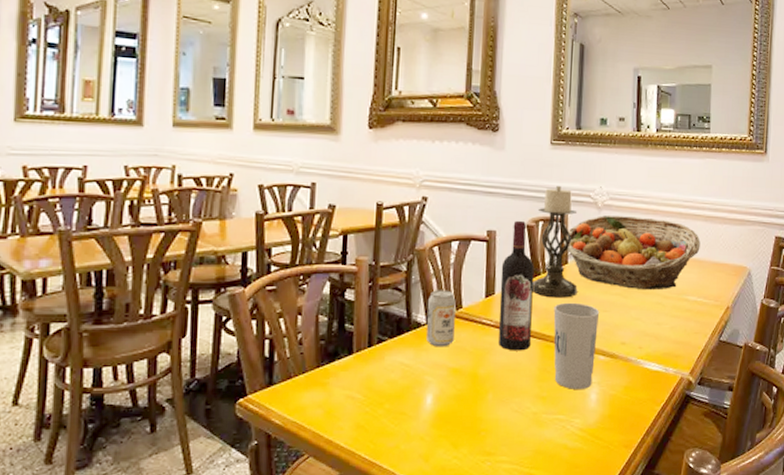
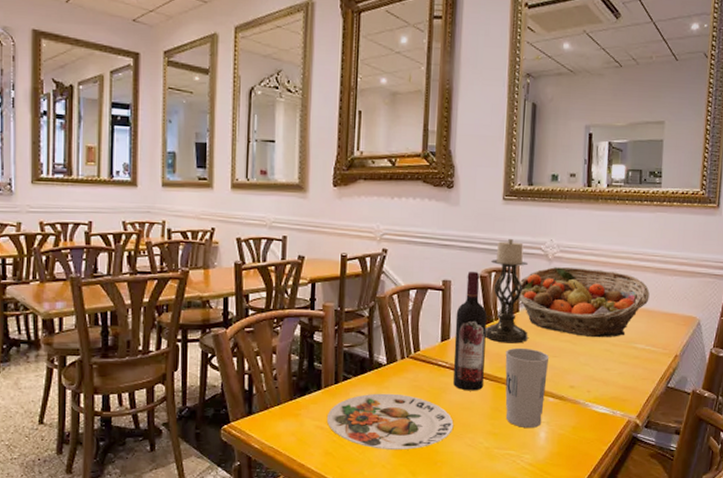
plate: none [359,356,499,420] -> present [327,393,454,450]
beverage can: present [427,290,456,347] -> none [387,334,414,386]

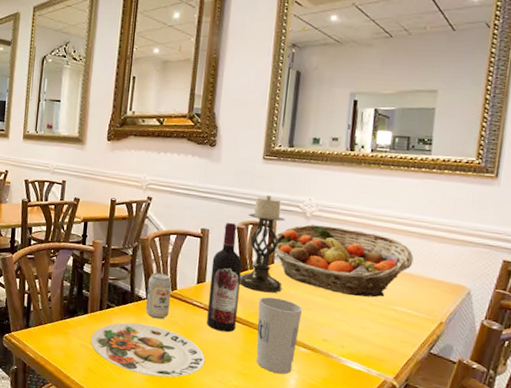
beverage can: none [387,334,414,386] -> present [146,272,172,319]

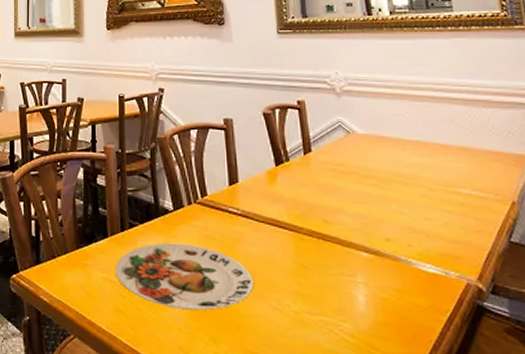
beverage can: present [146,272,172,319] -> none [172,177,202,235]
wine bottle: present [207,222,242,333] -> none [242,108,282,243]
candle holder: present [239,196,286,293] -> none [272,74,326,188]
cup: present [256,296,303,374] -> none [302,192,358,289]
fruit basket: present [271,224,414,298] -> none [304,102,464,181]

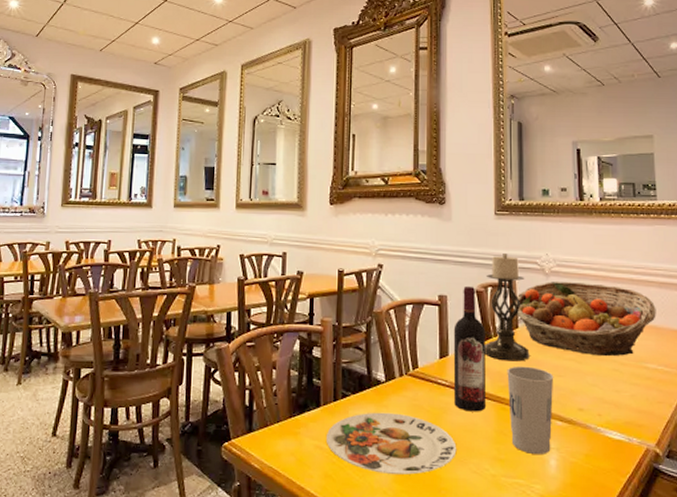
wine bottle: none [242,108,282,243] -> present [453,285,485,412]
candle holder: none [272,74,326,188] -> present [484,254,530,362]
cup: none [302,192,358,289] -> present [507,366,554,454]
fruit basket: none [304,102,464,181] -> present [513,282,656,357]

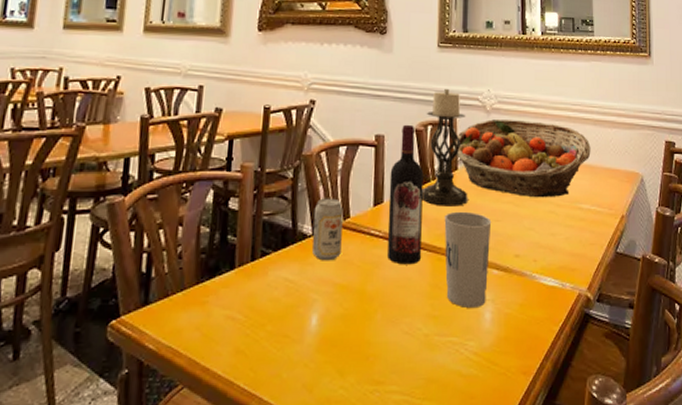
plate: present [327,412,457,475] -> none [240,271,388,343]
beverage can: none [385,350,412,405] -> present [312,198,343,261]

